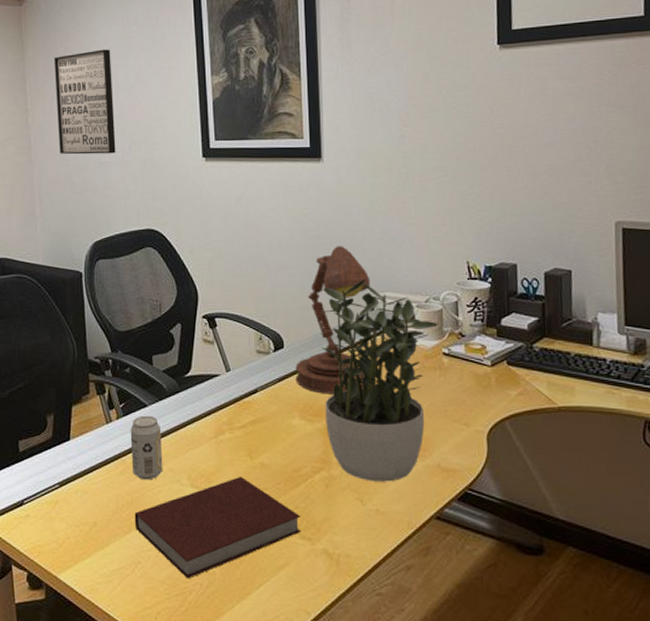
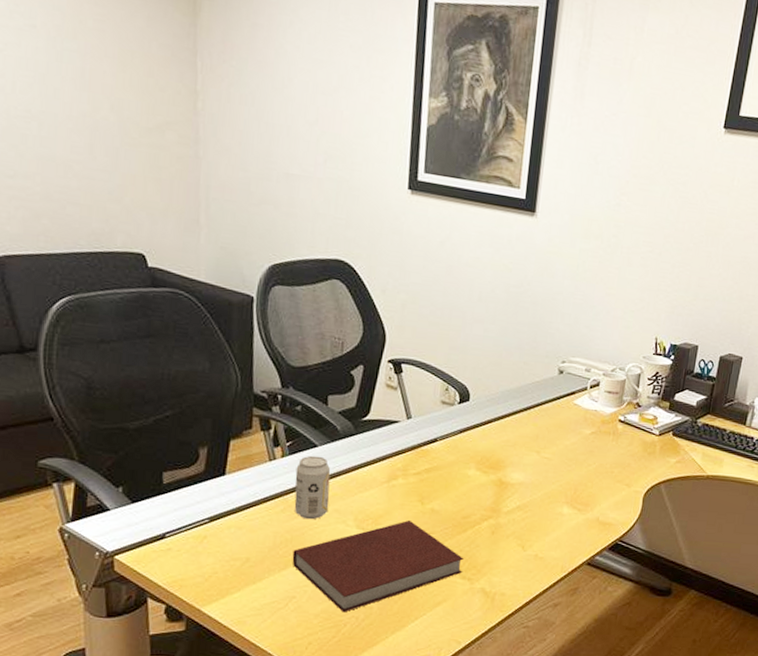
wall art: present [54,49,116,155] -> none [235,31,312,167]
desk lamp: present [295,246,371,394] -> none [477,306,564,449]
potted plant: present [320,279,438,482] -> none [500,342,619,532]

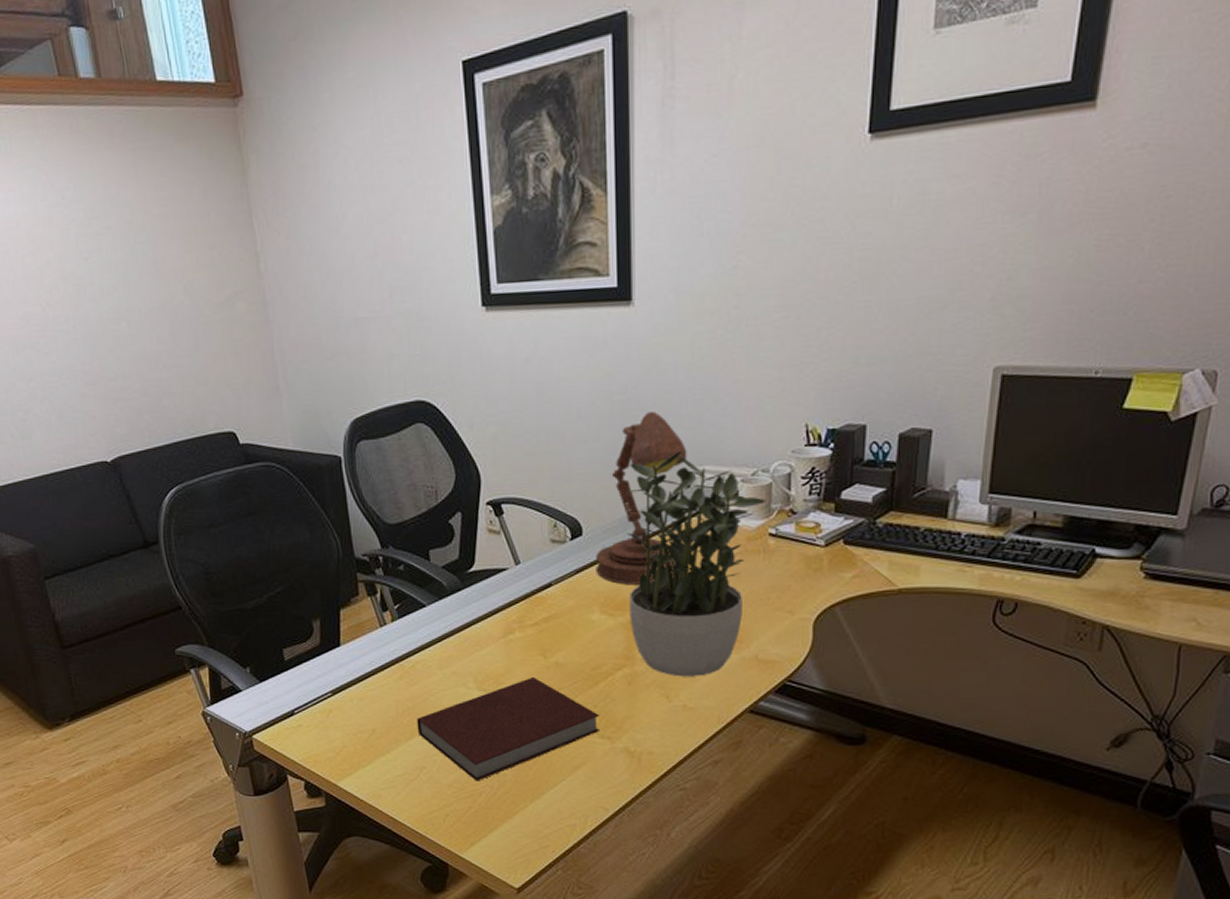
beverage can: present [294,455,331,520] -> none [407,616,446,685]
desk lamp: none [477,306,564,449] -> present [595,412,687,585]
potted plant: none [500,342,619,532] -> present [626,451,765,677]

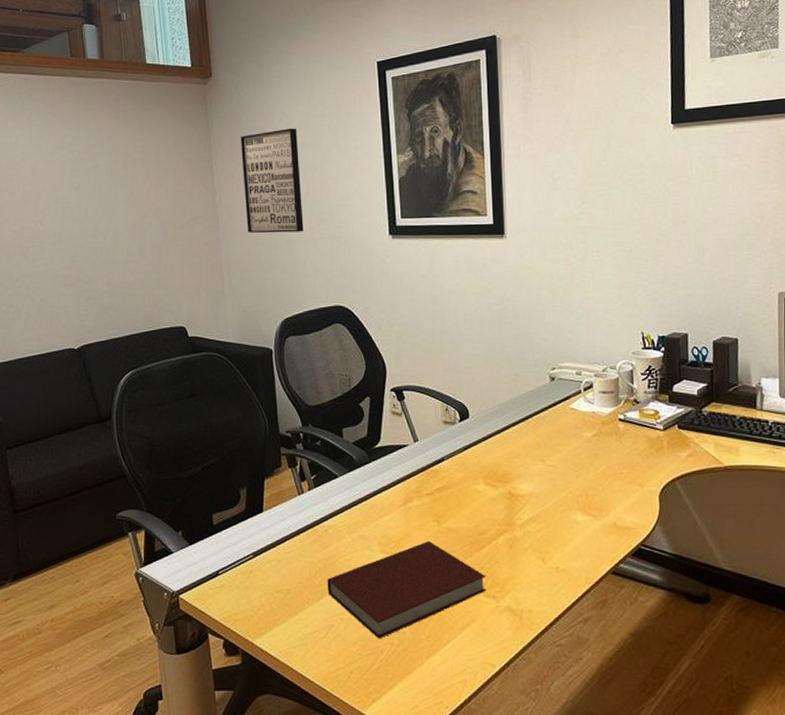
wall art: none [285,164,373,310] -> present [240,128,304,233]
desk lamp: present [595,412,687,585] -> none [480,319,551,461]
potted plant: present [626,451,765,677] -> none [503,351,614,541]

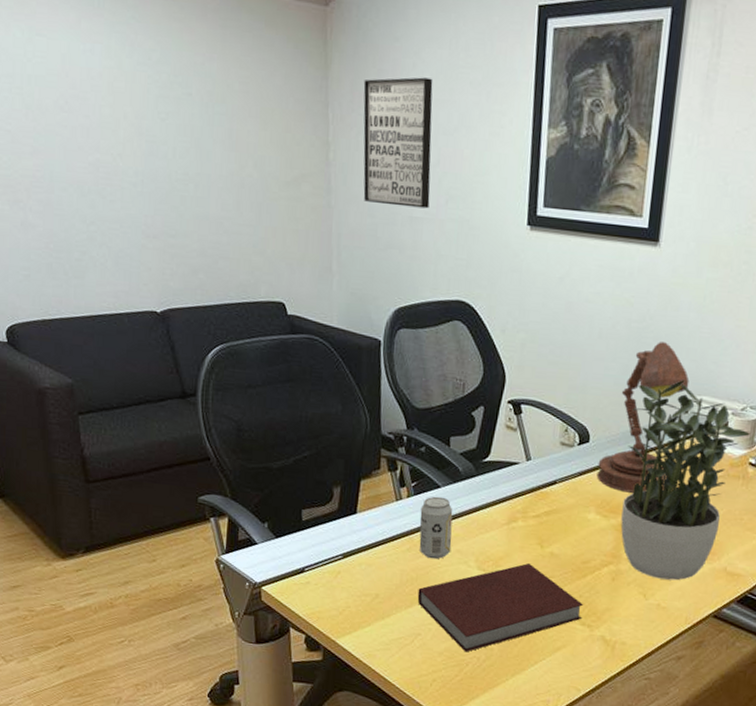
beverage can: none [322,486,354,548] -> present [419,496,453,560]
desk lamp: none [480,319,551,461] -> present [597,342,690,493]
potted plant: none [503,351,614,541] -> present [620,380,750,581]

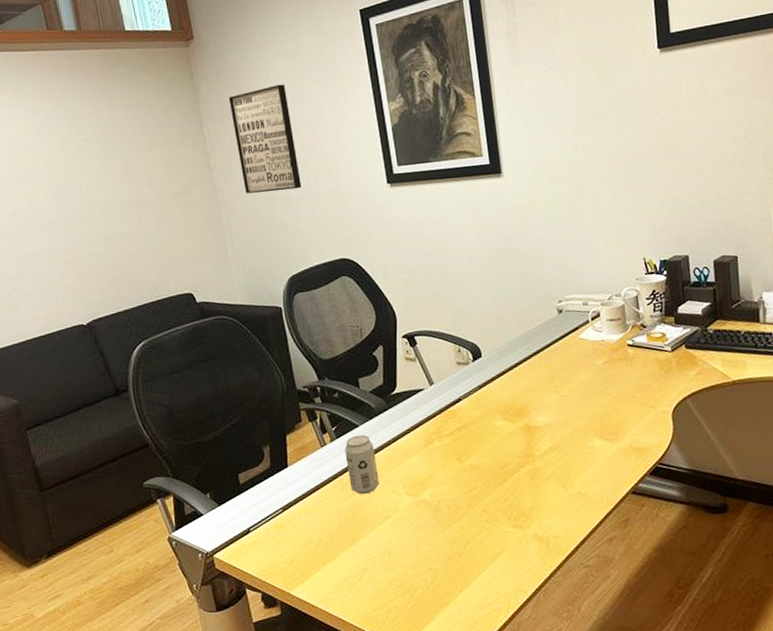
notebook: present [417,562,584,652] -> none [357,479,513,578]
desk lamp: present [597,342,690,493] -> none [494,255,559,395]
potted plant: present [620,380,750,581] -> none [513,284,621,469]

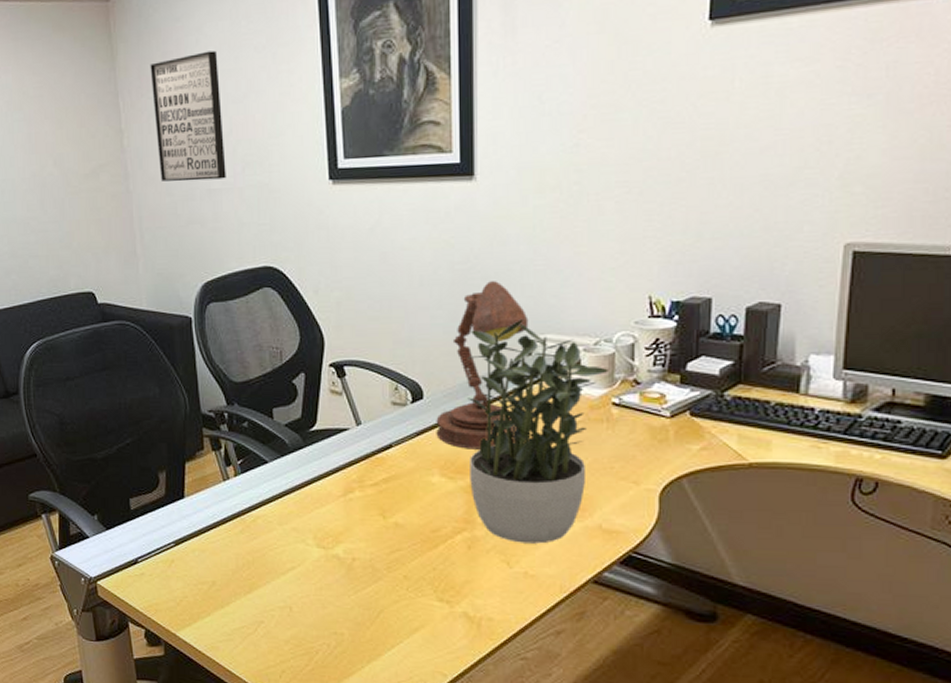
beverage can: present [344,434,380,495] -> none [249,472,286,540]
desk lamp: none [494,255,559,395] -> present [436,281,529,449]
potted plant: none [513,284,621,469] -> present [467,319,608,544]

